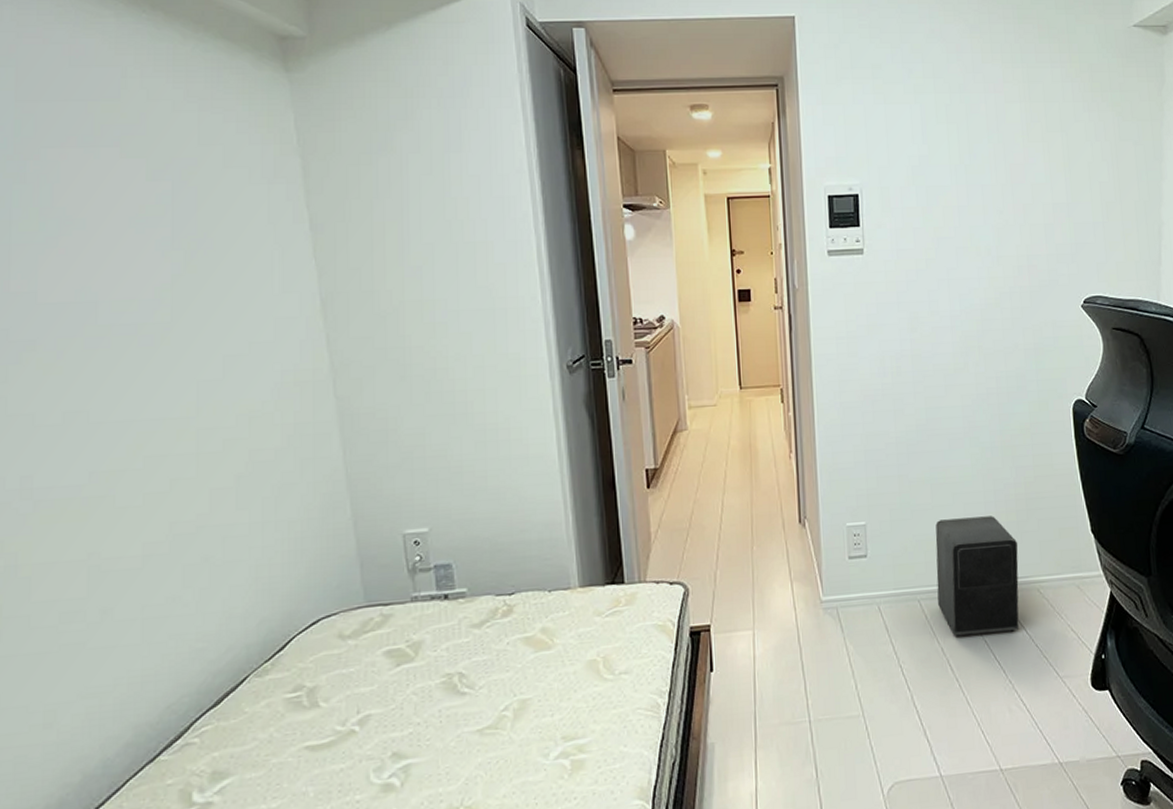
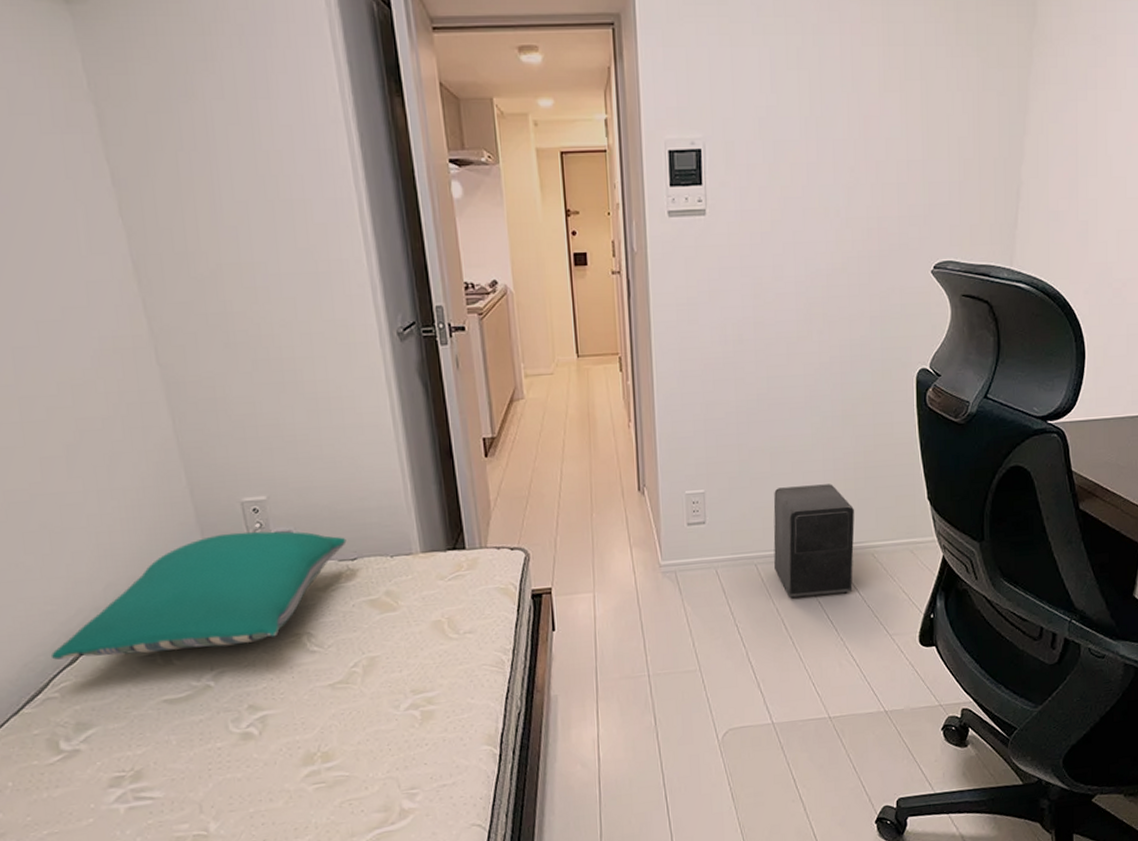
pillow: none [195,564,505,701] -> present [50,531,347,660]

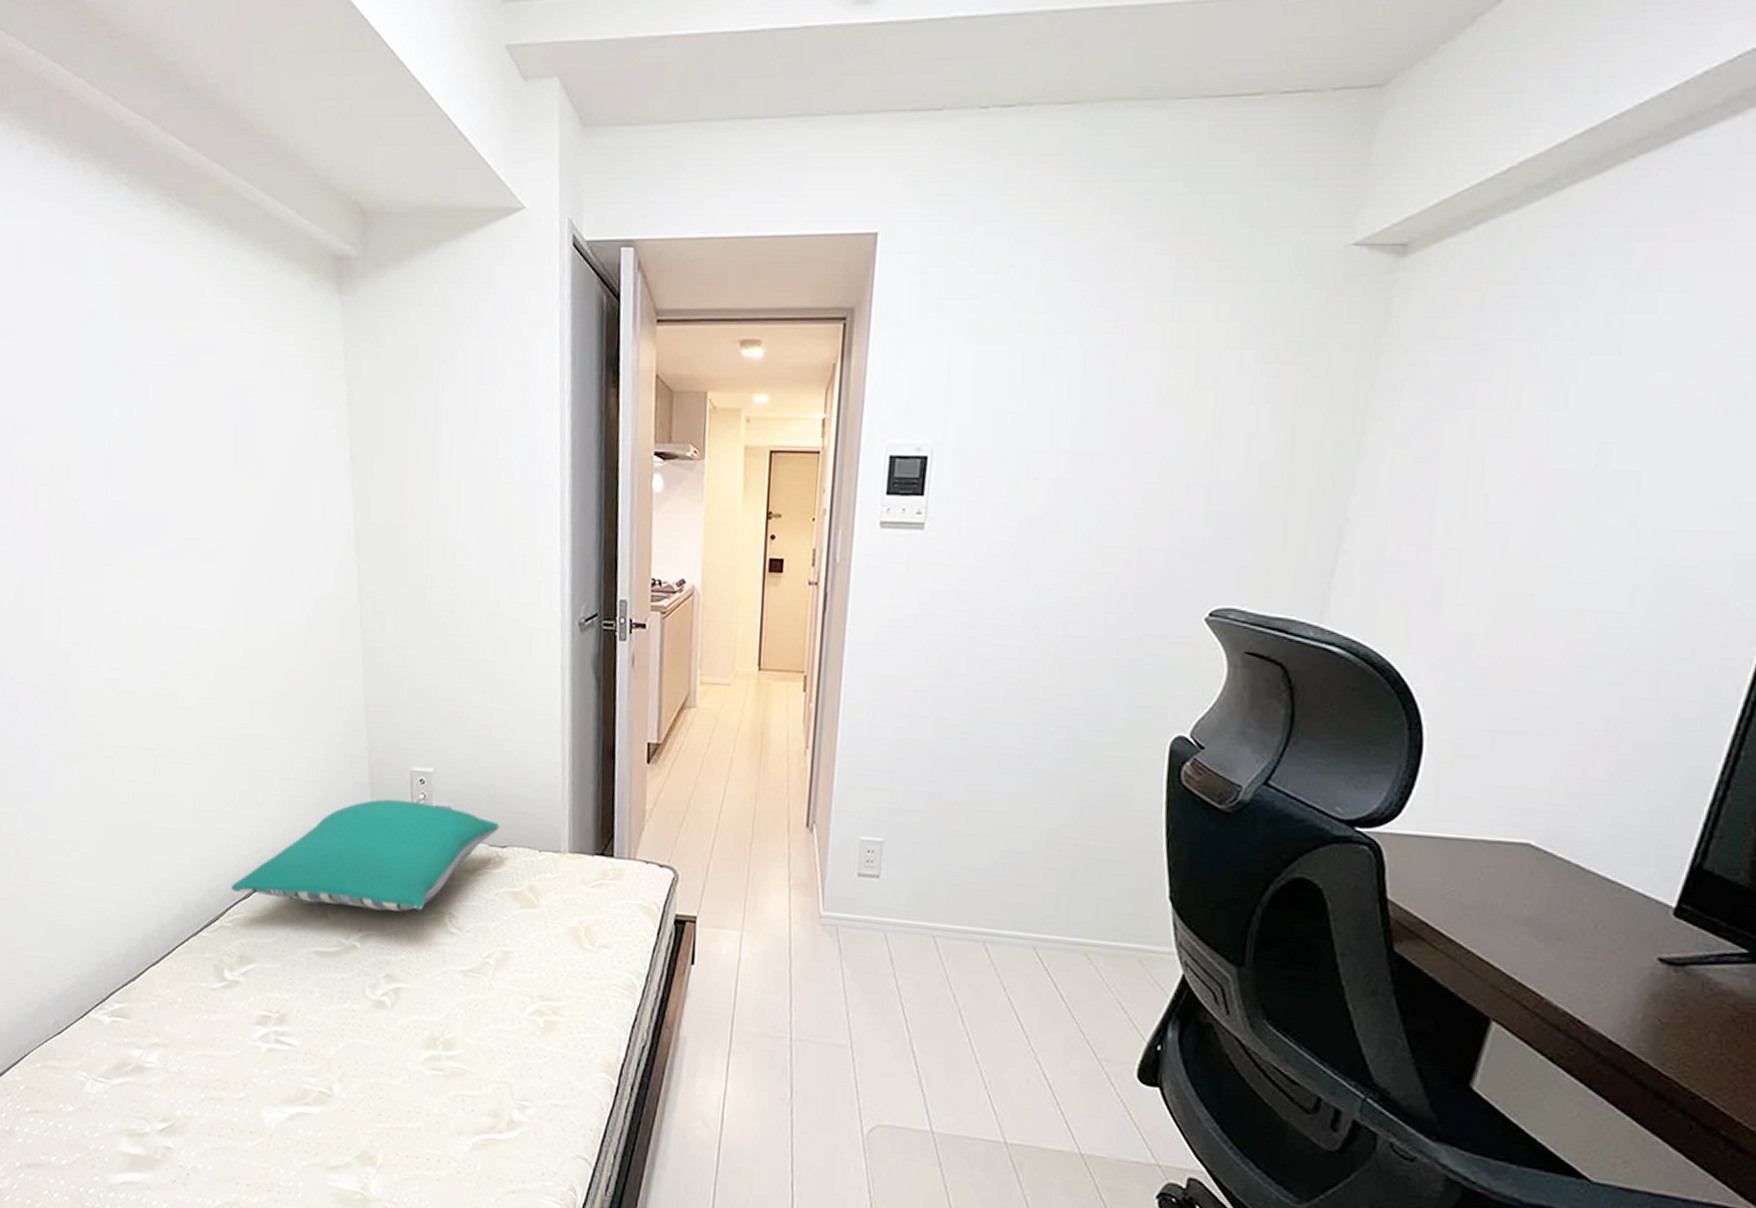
speaker: present [773,484,855,599] -> none [957,851,1069,995]

